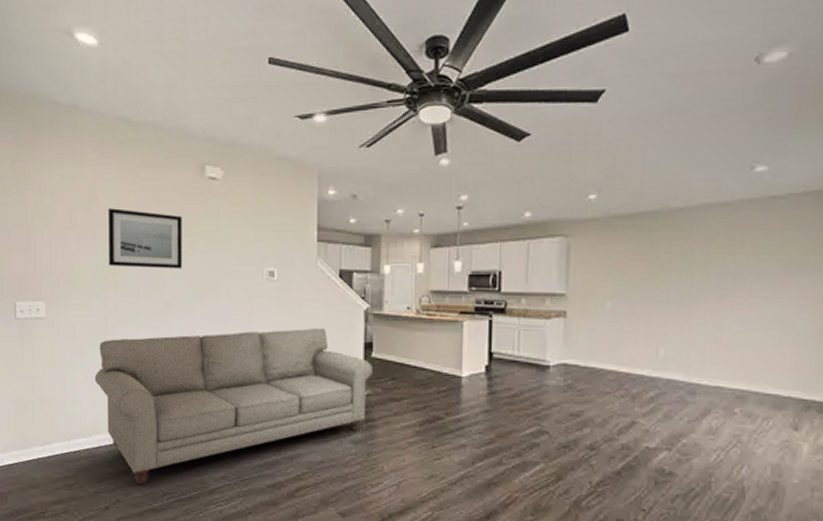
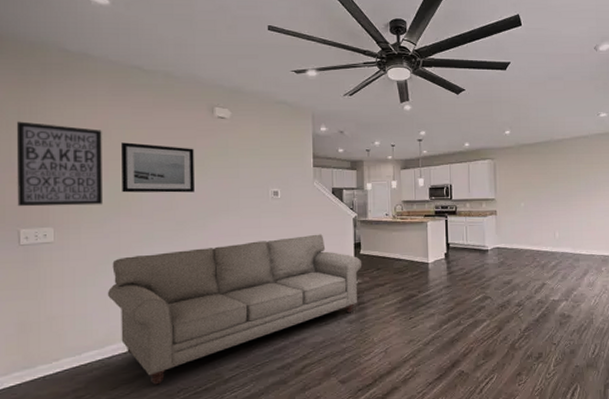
wall art: none [12,184,91,279] -> present [16,121,104,207]

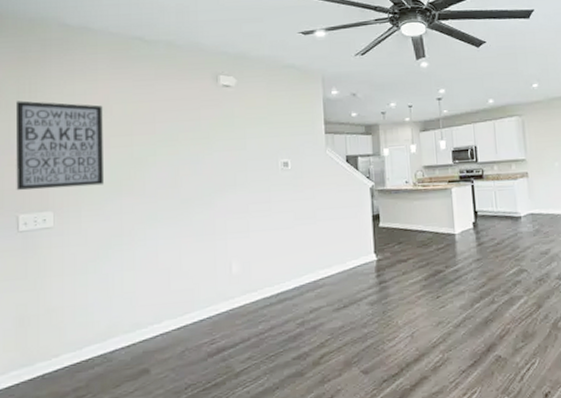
sofa: present [107,234,362,385] -> none [109,206,382,381]
wall art: present [121,142,194,193] -> none [123,117,199,171]

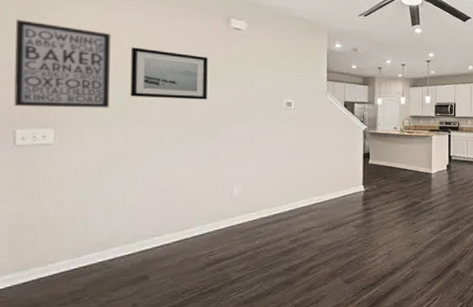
wall art: none [123,117,199,171] -> present [130,47,208,100]

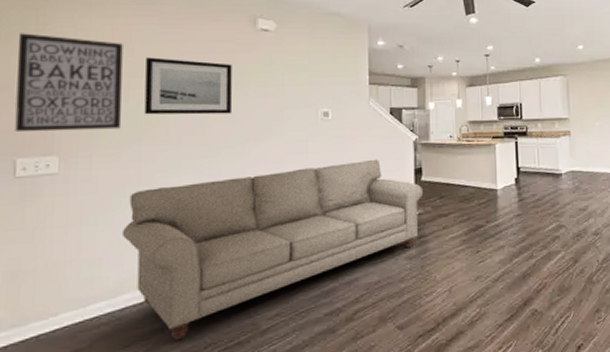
sofa: none [110,144,370,286] -> present [121,159,424,341]

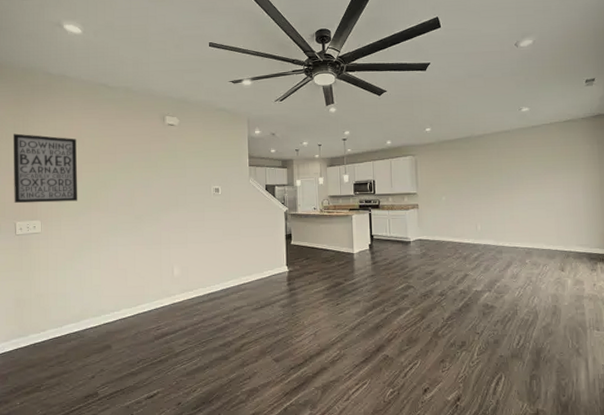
sofa: present [121,159,424,341] -> none [81,226,293,355]
wall art: present [144,57,232,115] -> none [92,148,150,191]

